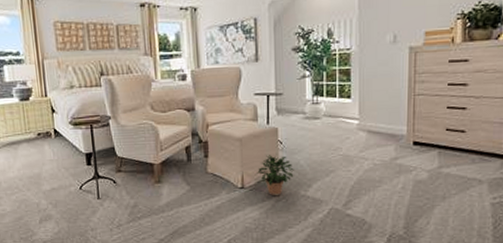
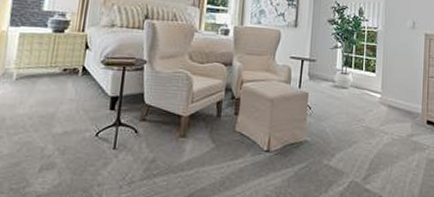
potted plant: present [256,155,294,195] -> none [283,119,320,162]

